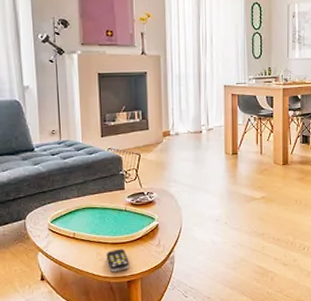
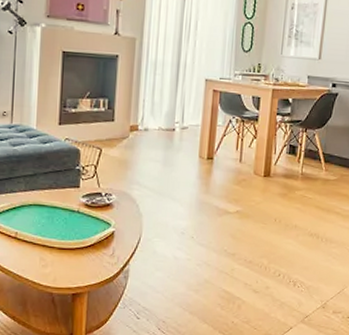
remote control: present [106,248,129,273] -> none [50,255,77,282]

